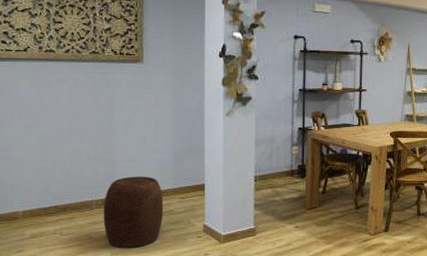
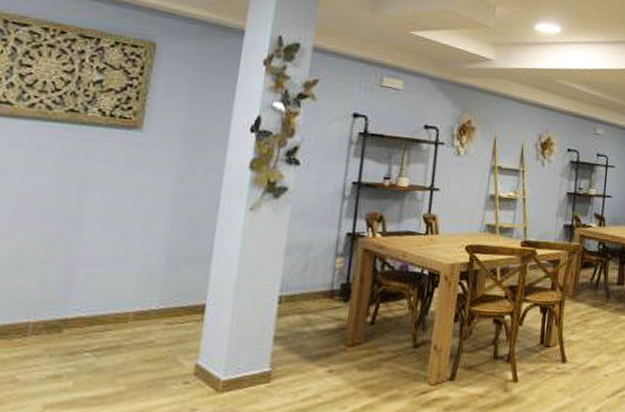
stool: present [103,176,163,248] -> none [39,288,141,397]

